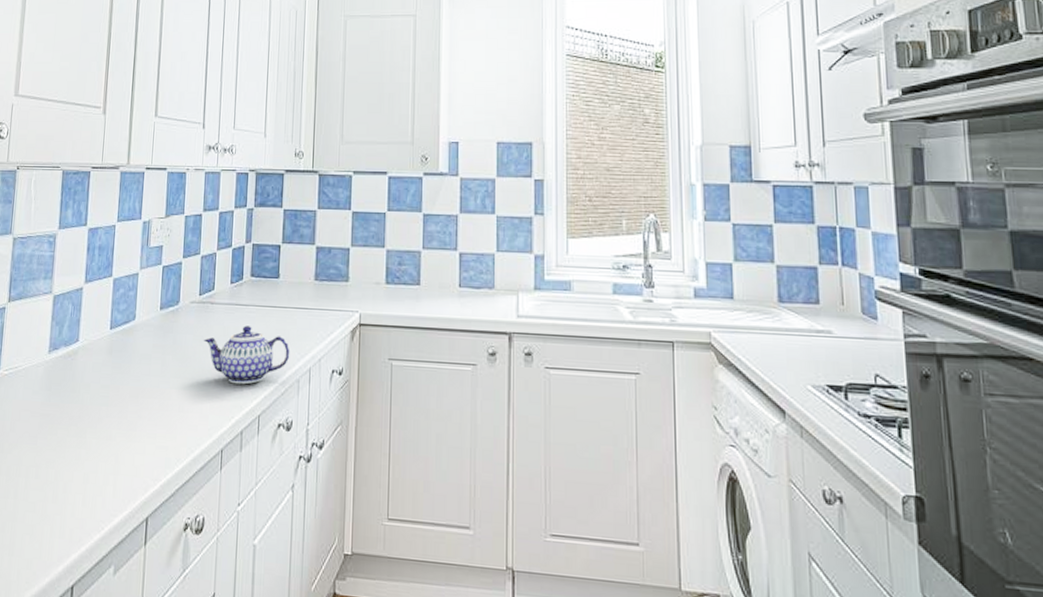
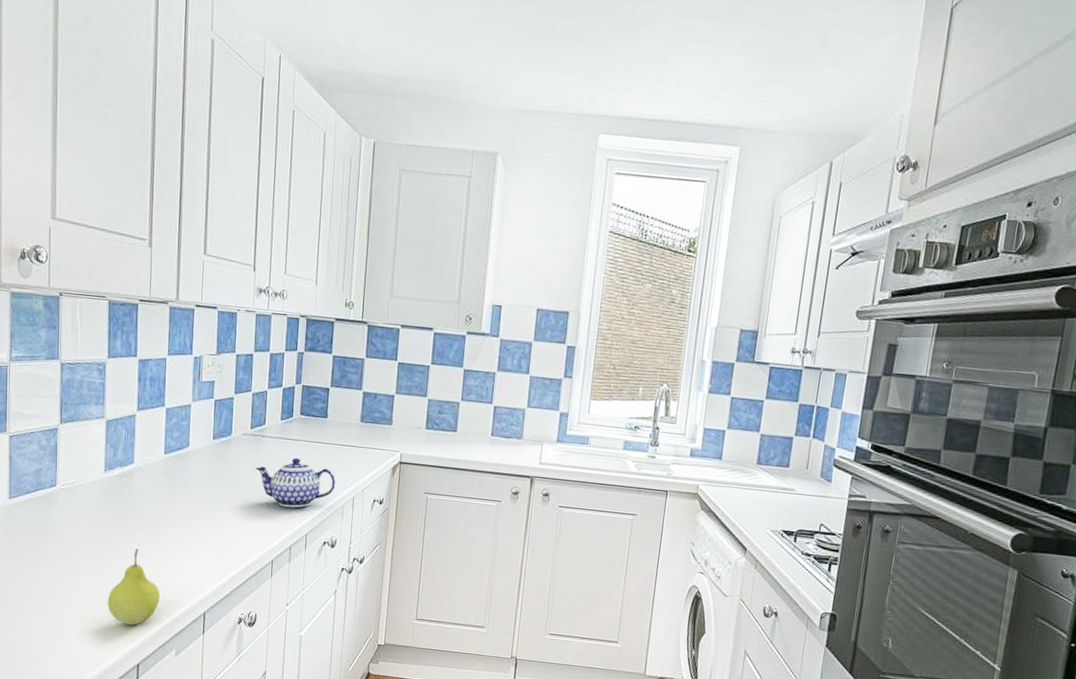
fruit: none [43,441,100,536] -> present [107,548,160,625]

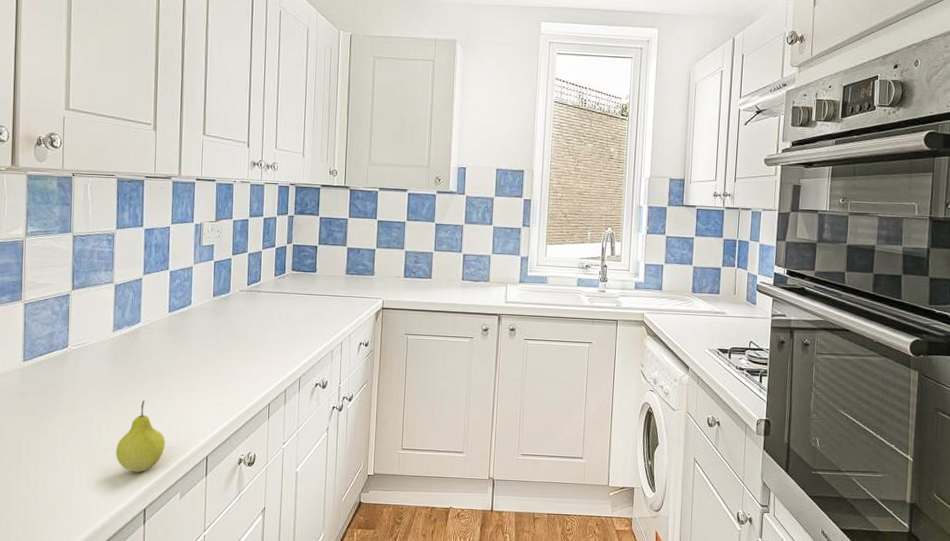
teapot: present [254,458,336,508] -> none [251,309,326,355]

